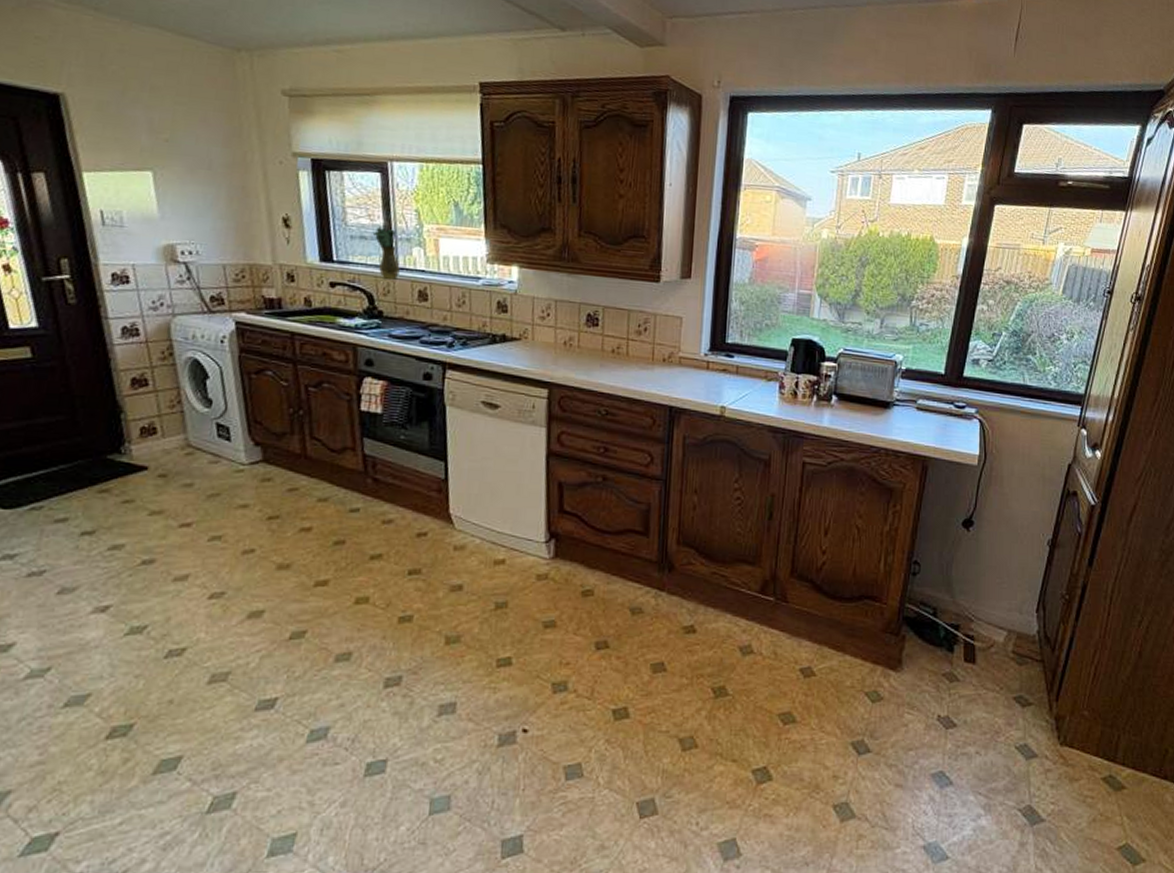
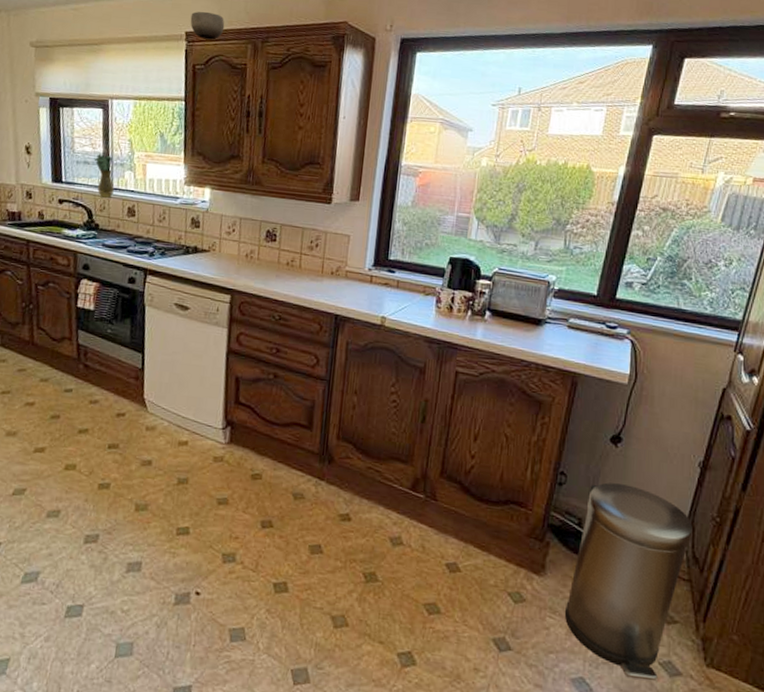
bowl: none [484,58,527,93] -> present [190,11,225,40]
pedal bin: none [923,568,1044,766] -> present [565,482,693,680]

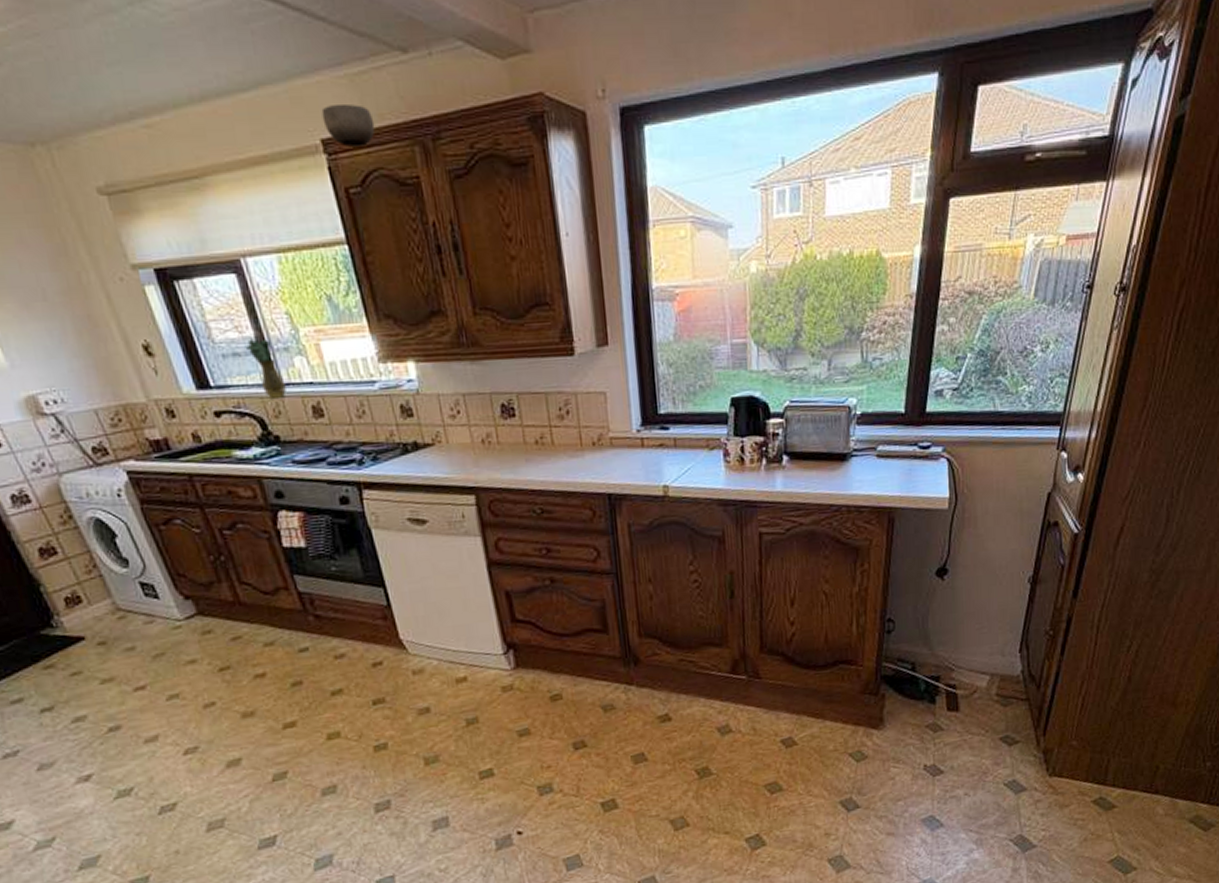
pedal bin: present [565,482,693,680] -> none [909,617,1027,805]

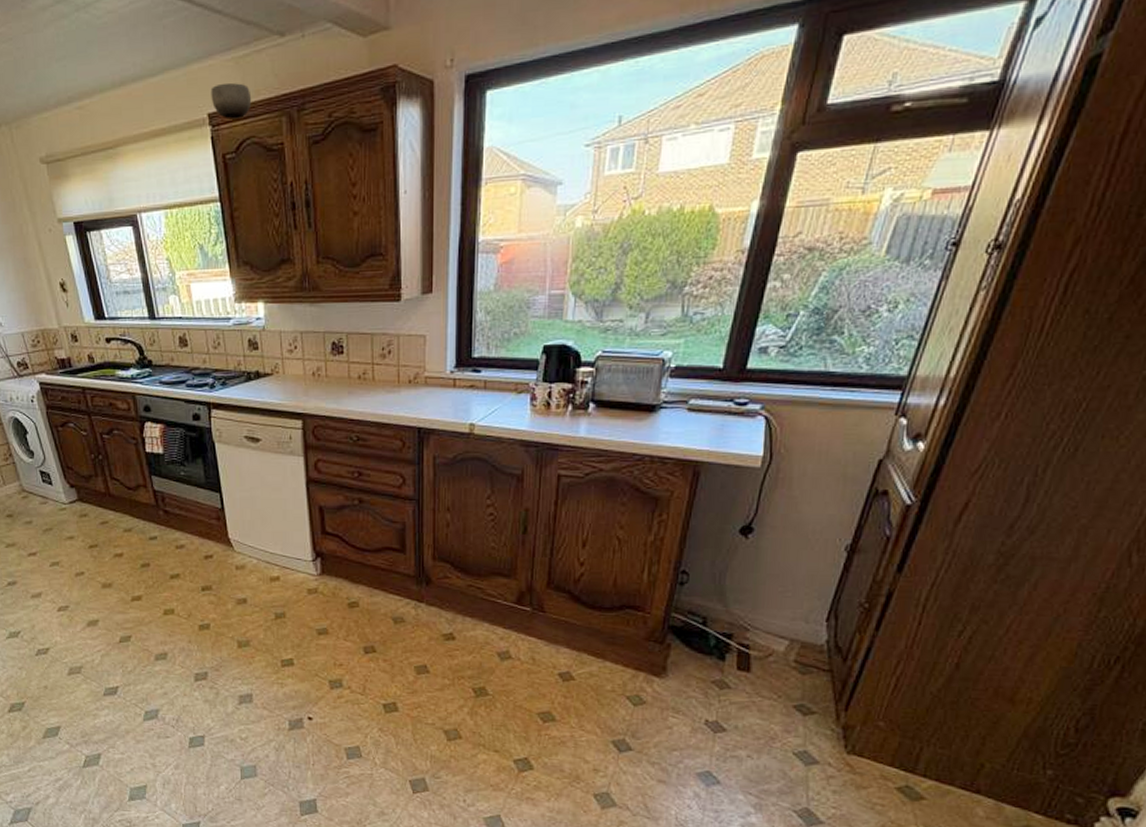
vase: present [245,337,286,398] -> none [133,278,161,329]

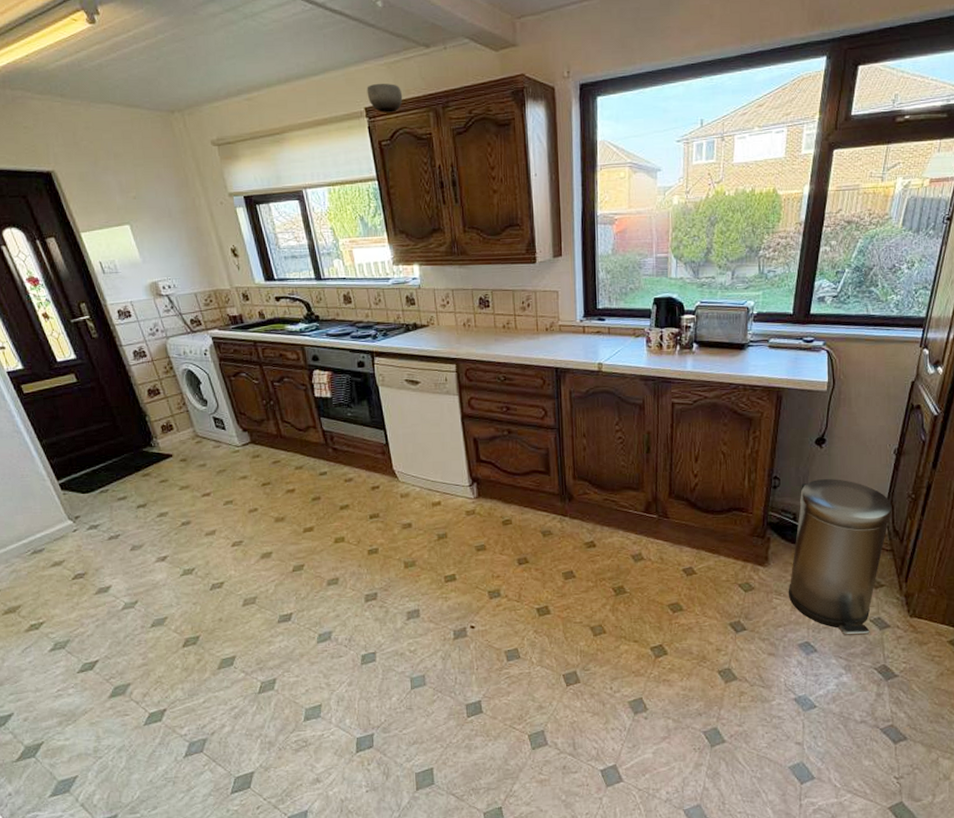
pedal bin: none [689,577,836,770] -> present [789,479,892,636]

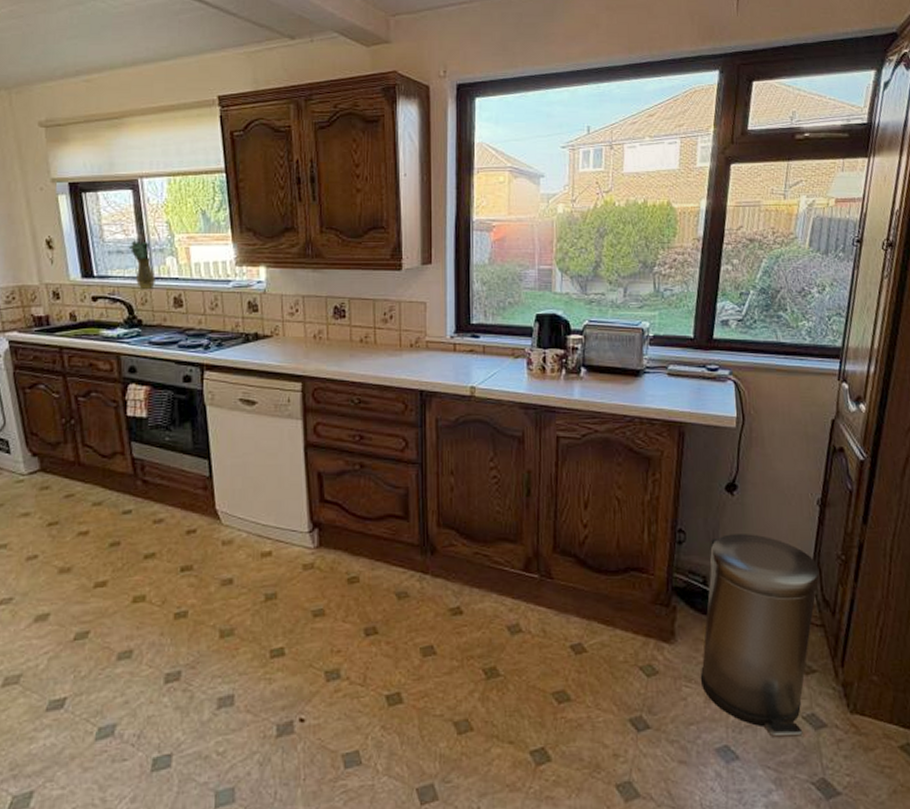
vase: none [300,245,326,289] -> present [128,239,155,289]
bowl: present [367,83,403,113] -> none [222,72,262,103]

